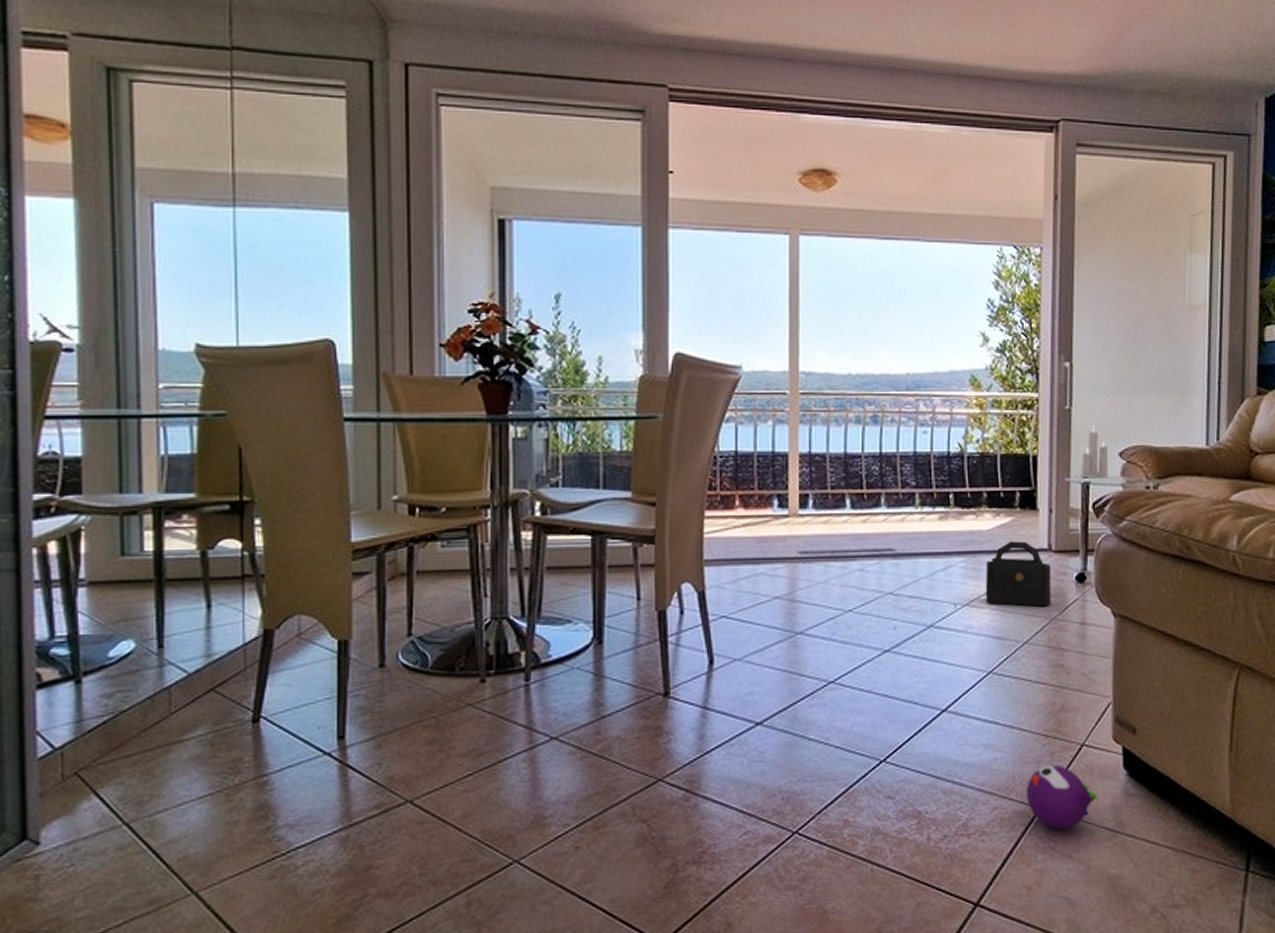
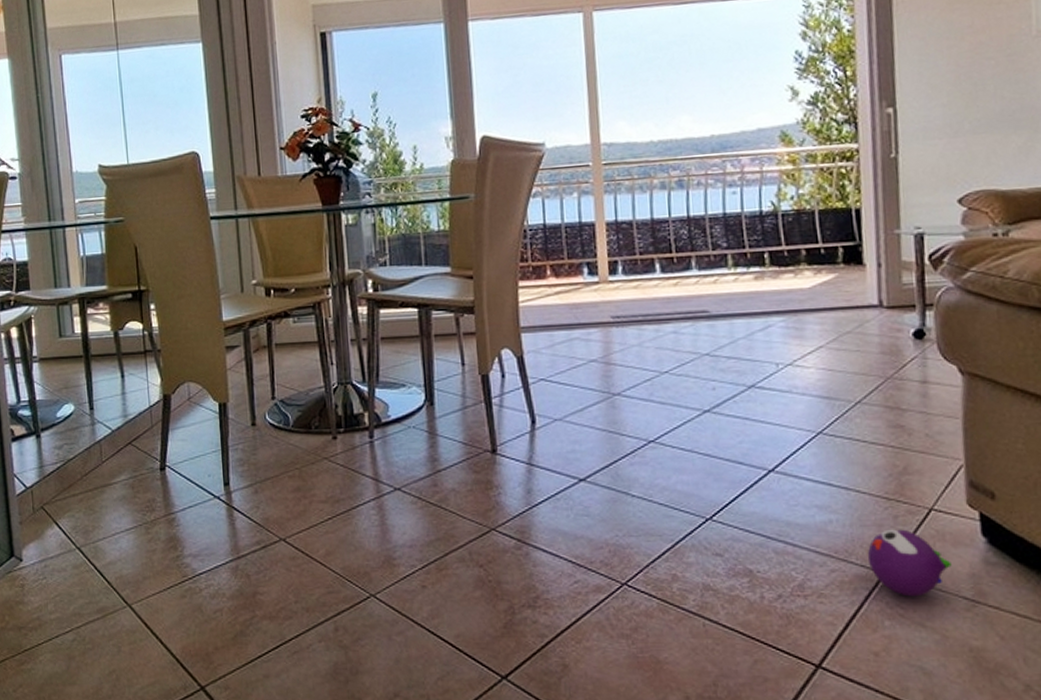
handbag: present [985,541,1052,607] -> none [808,298,886,365]
candle: present [1081,426,1109,478] -> none [912,173,946,228]

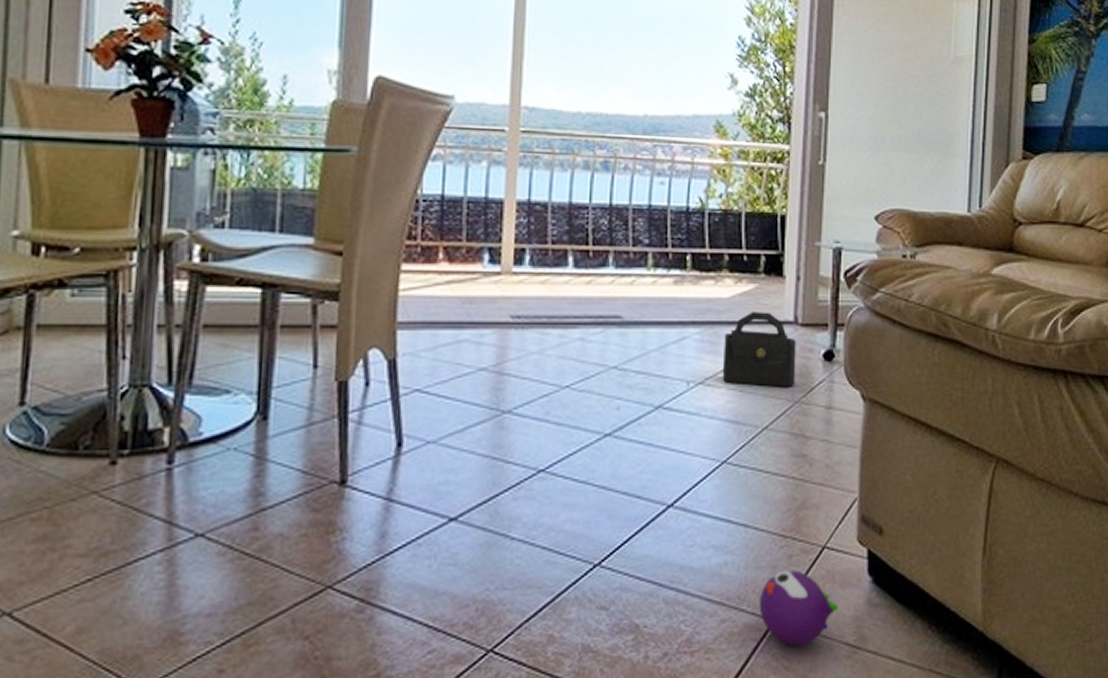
handbag: none [808,298,886,365] -> present [722,312,796,387]

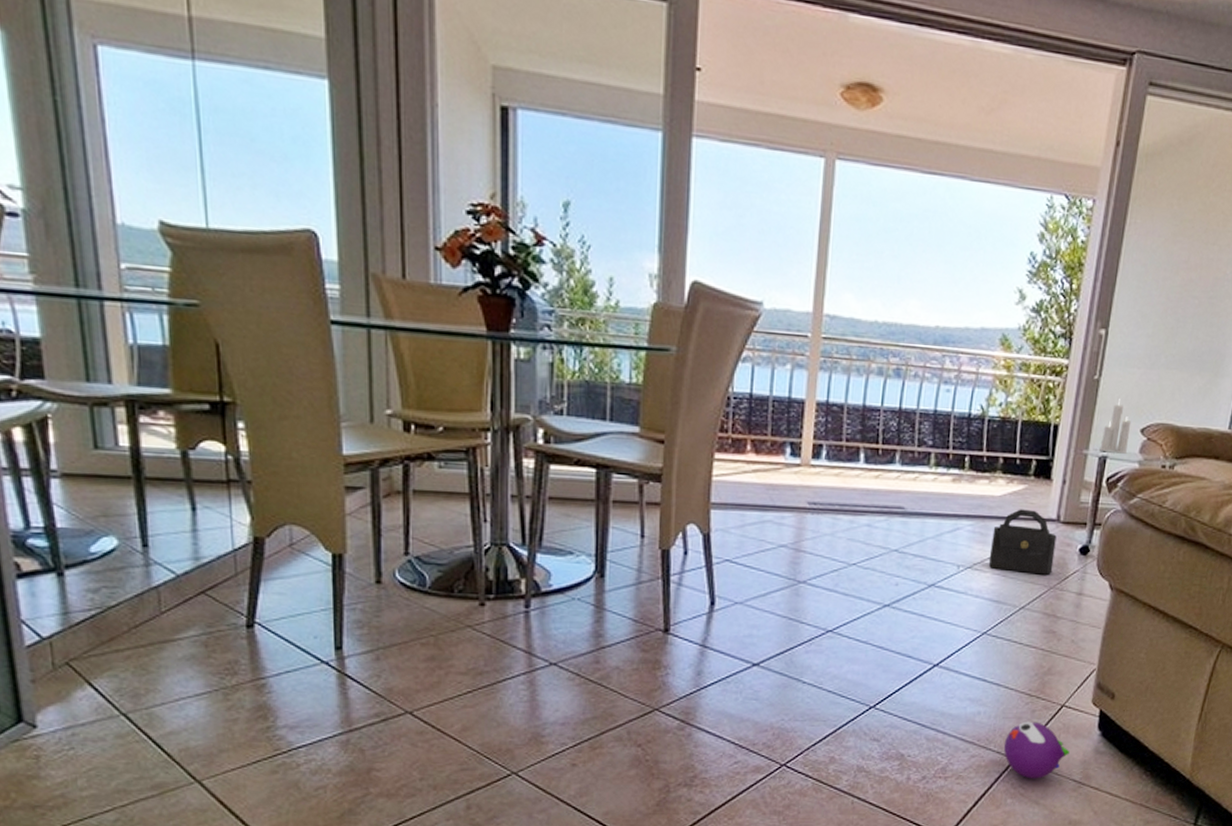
candle: none [833,185,864,244] -> present [1099,399,1132,454]

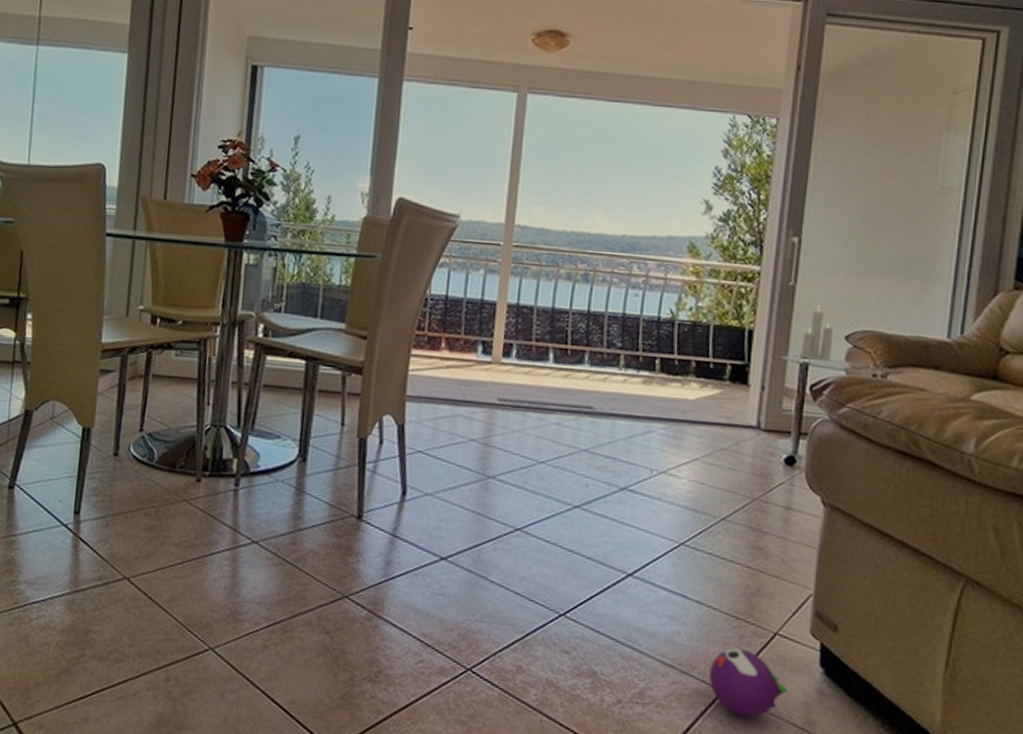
handbag: present [988,509,1057,575] -> none [684,414,758,485]

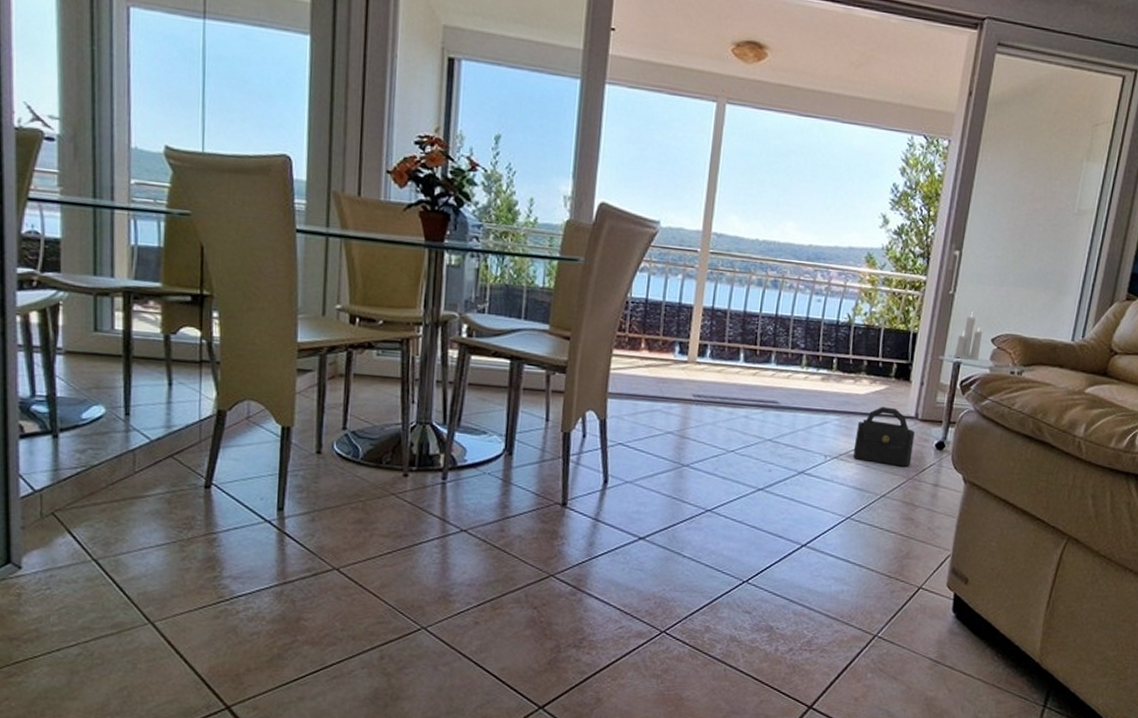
handbag: none [684,414,758,485] -> present [853,407,915,467]
toy ball: present [708,648,787,719] -> none [864,601,926,656]

